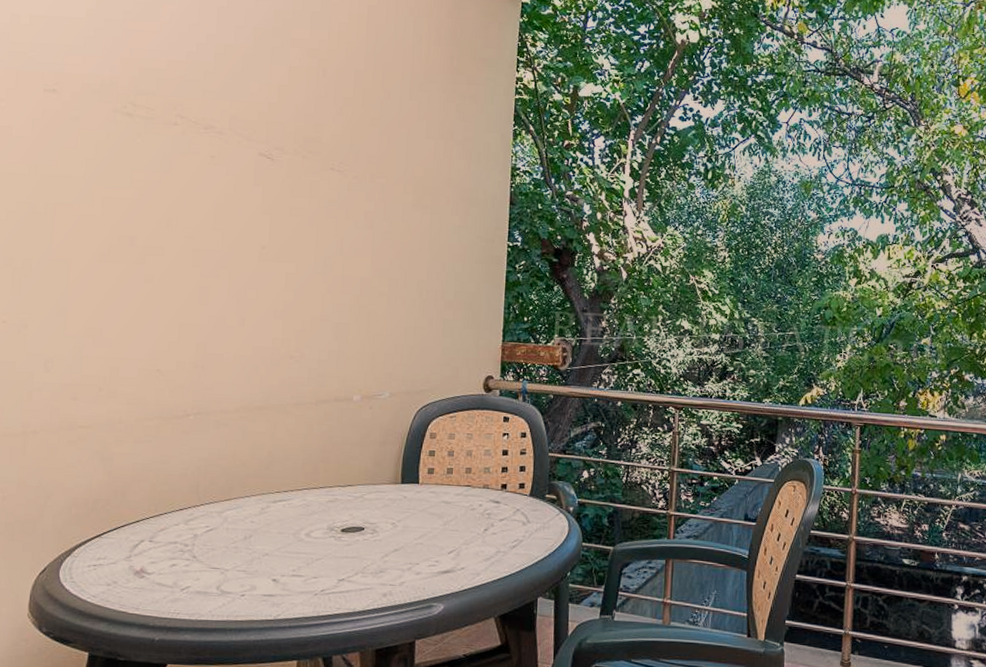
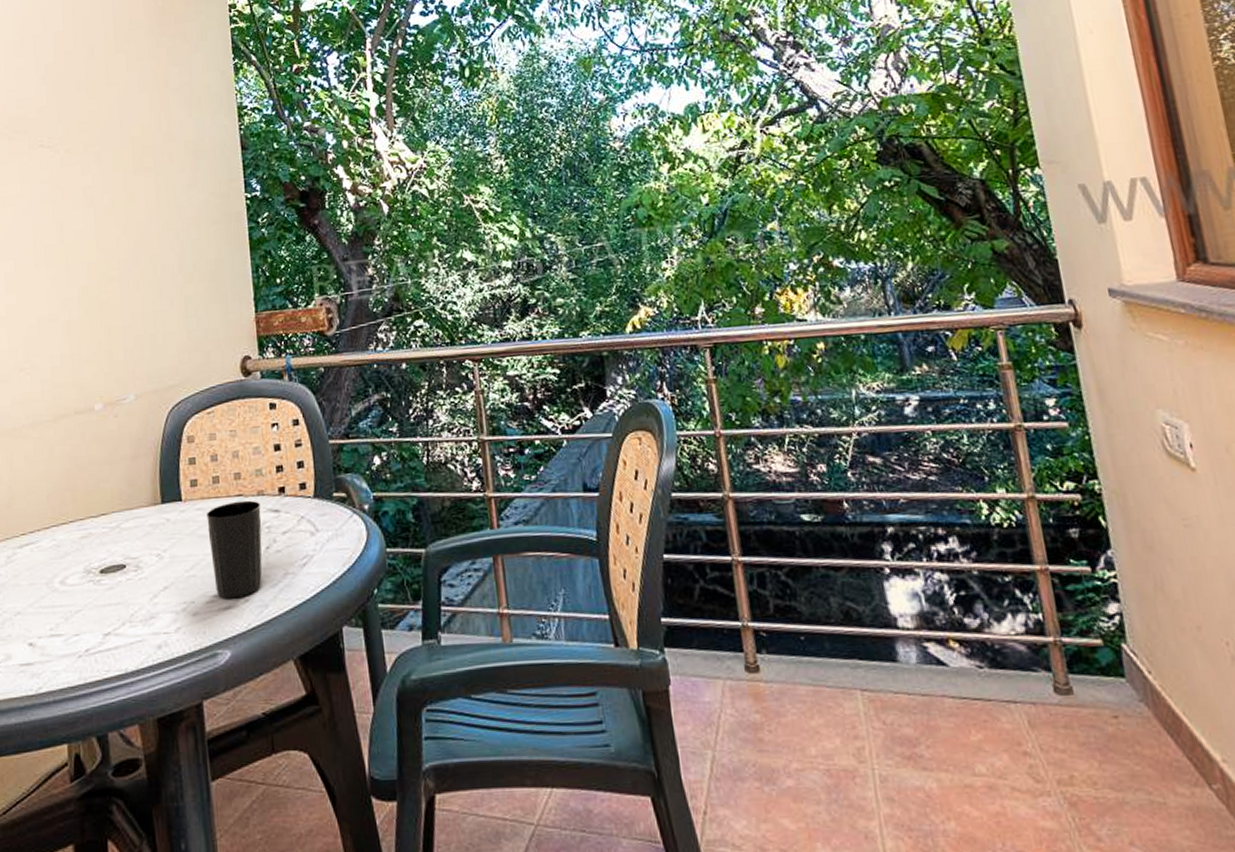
cup: none [437,490,485,566] -> present [206,500,262,599]

